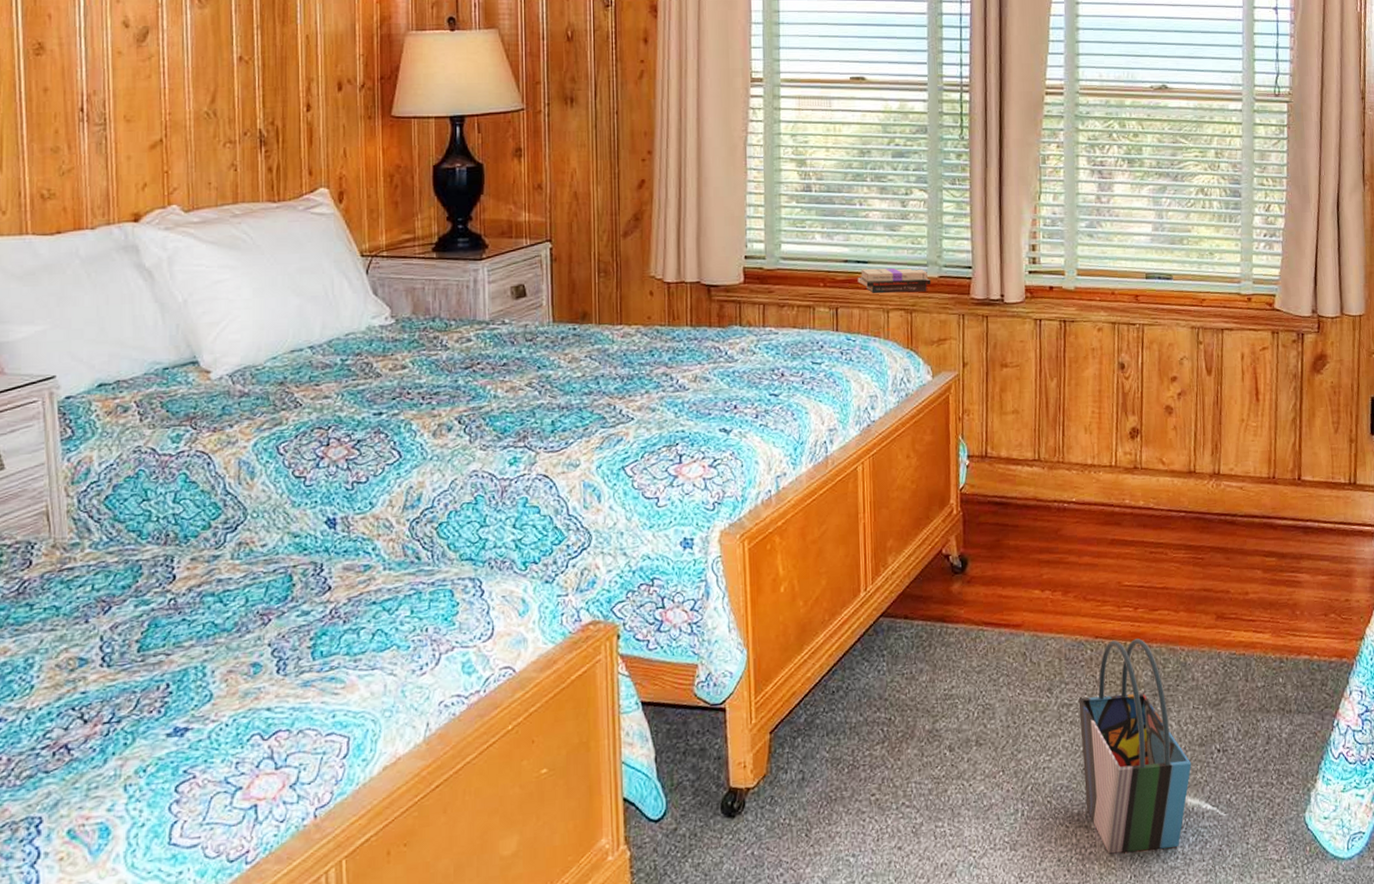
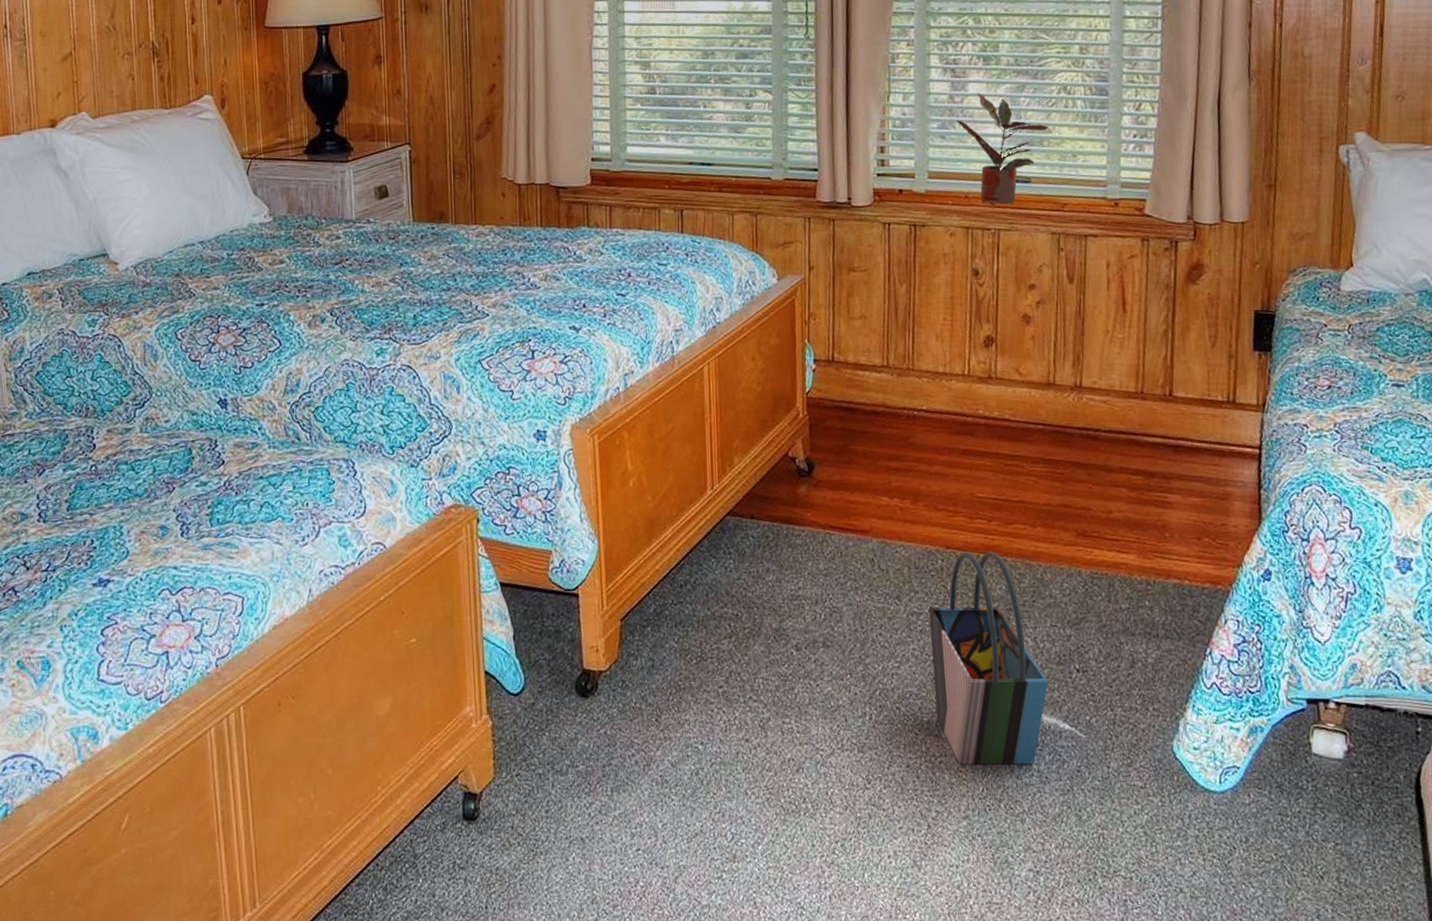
books: present [857,267,932,294] -> none [702,170,777,197]
potted plant: none [1103,193,1189,301] -> present [956,92,1050,205]

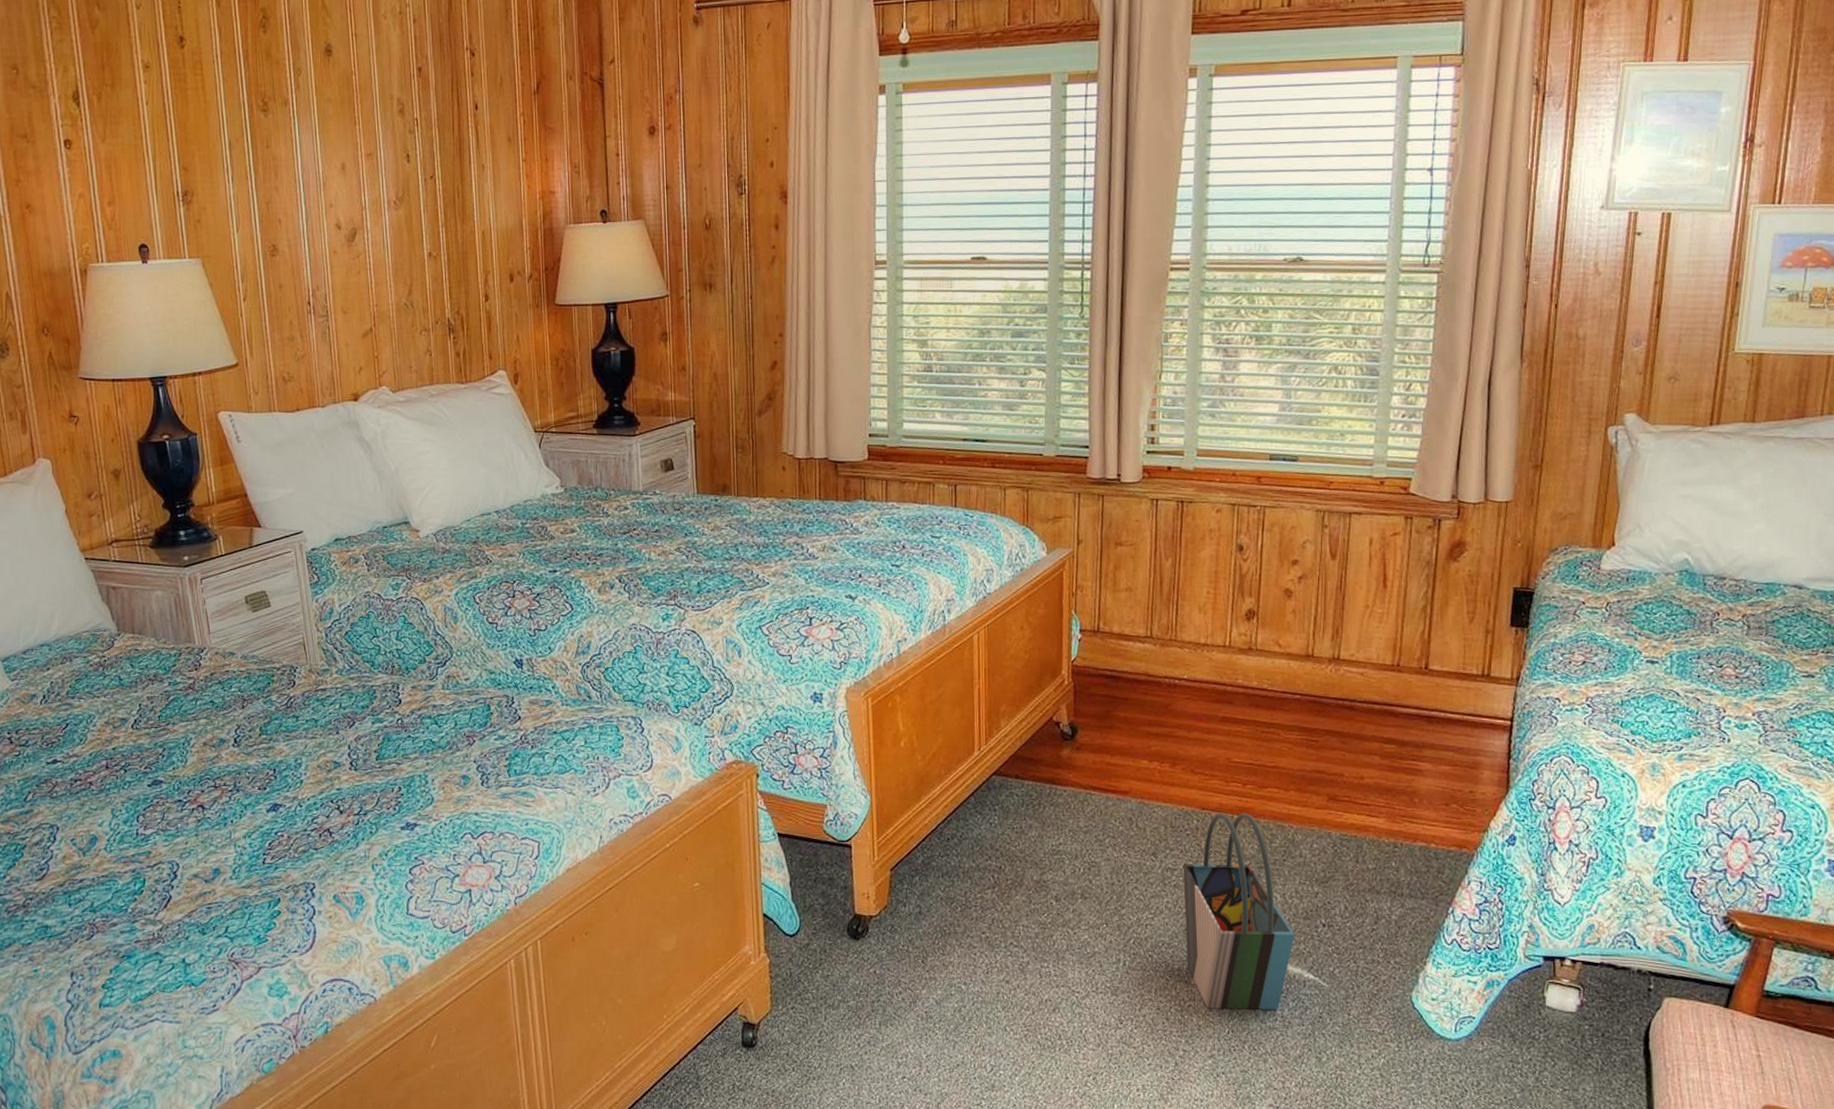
potted plant: present [956,92,1050,205] -> none [1226,372,1319,483]

